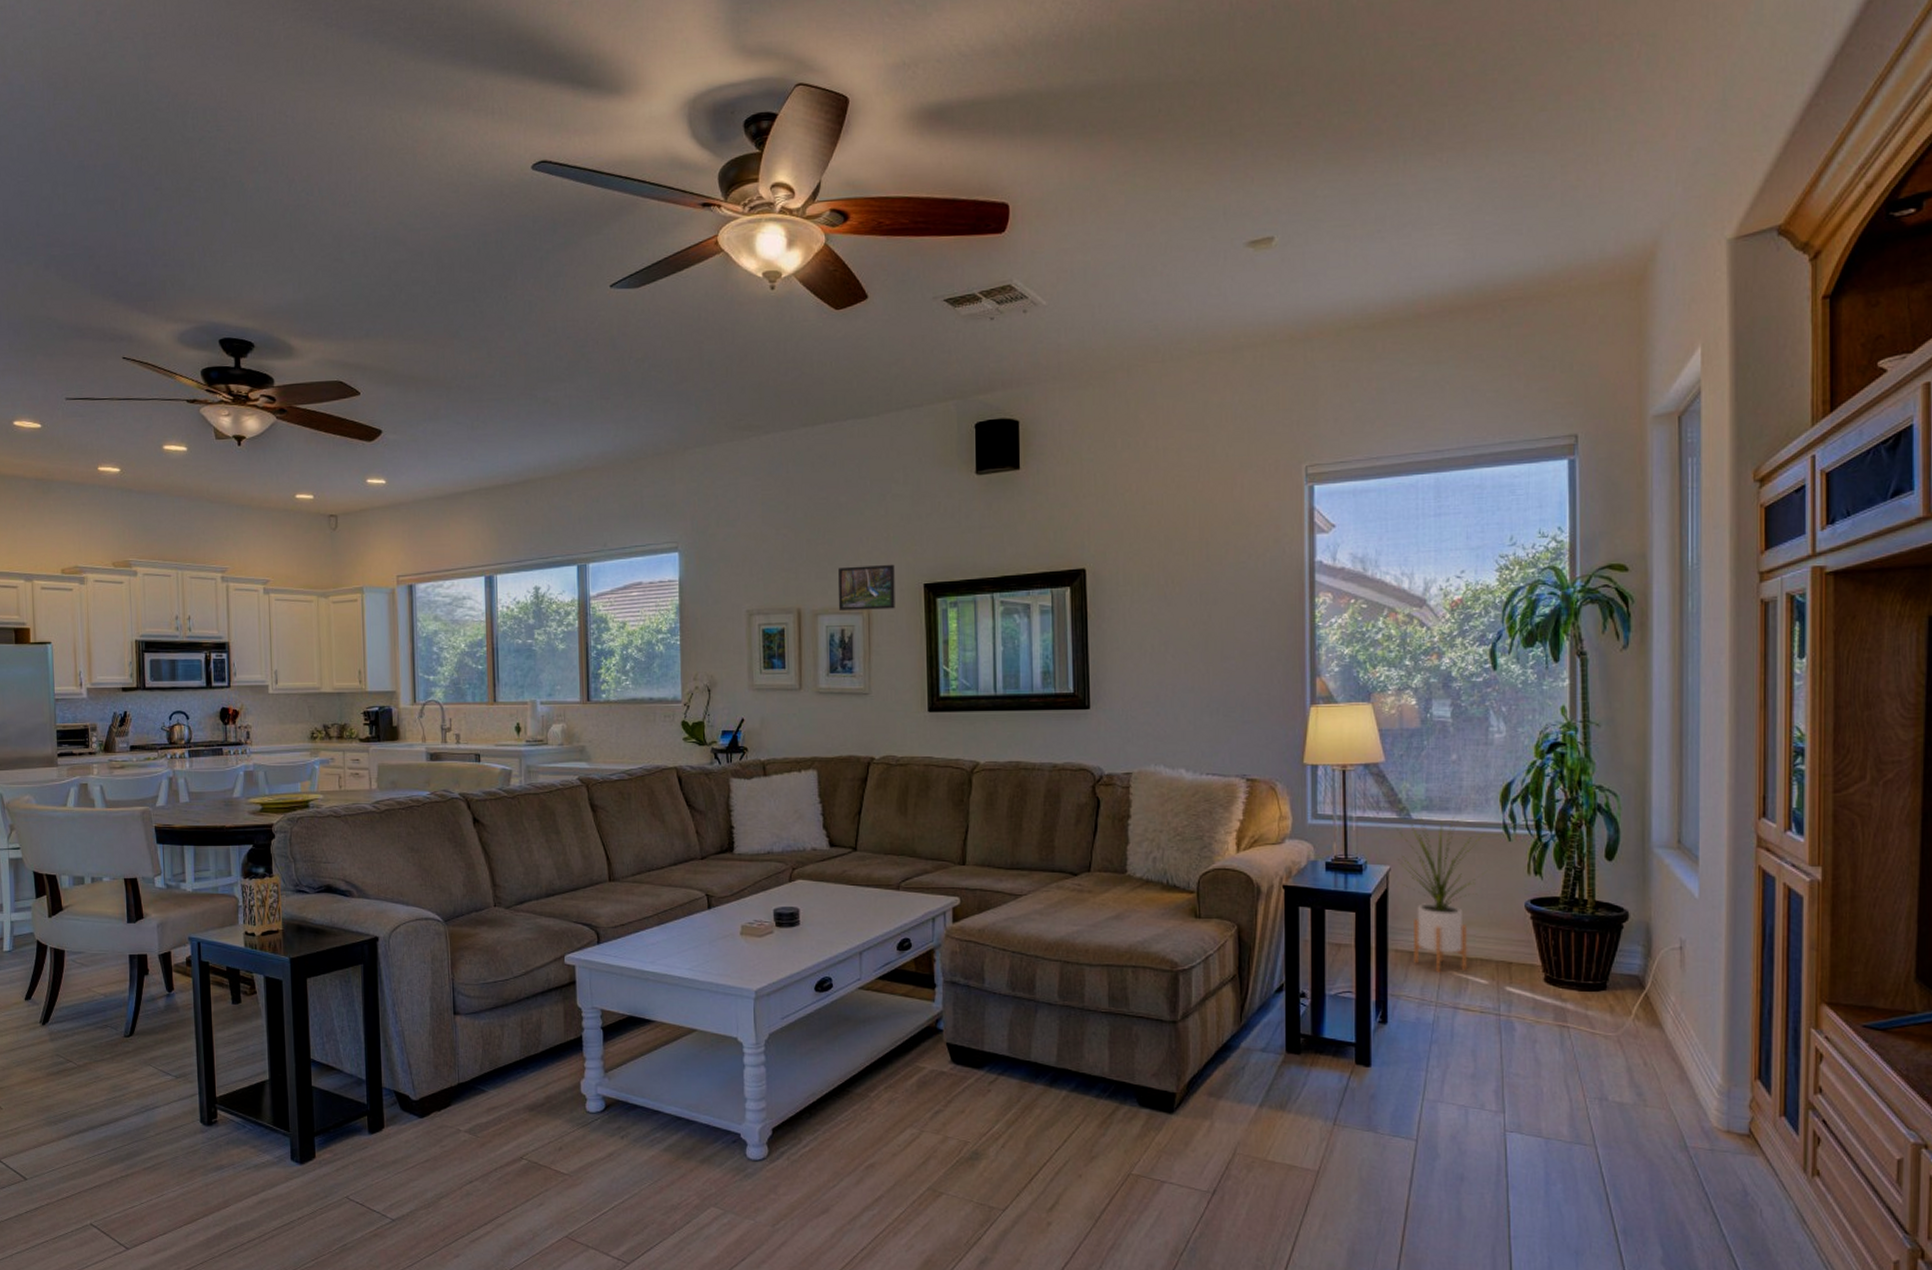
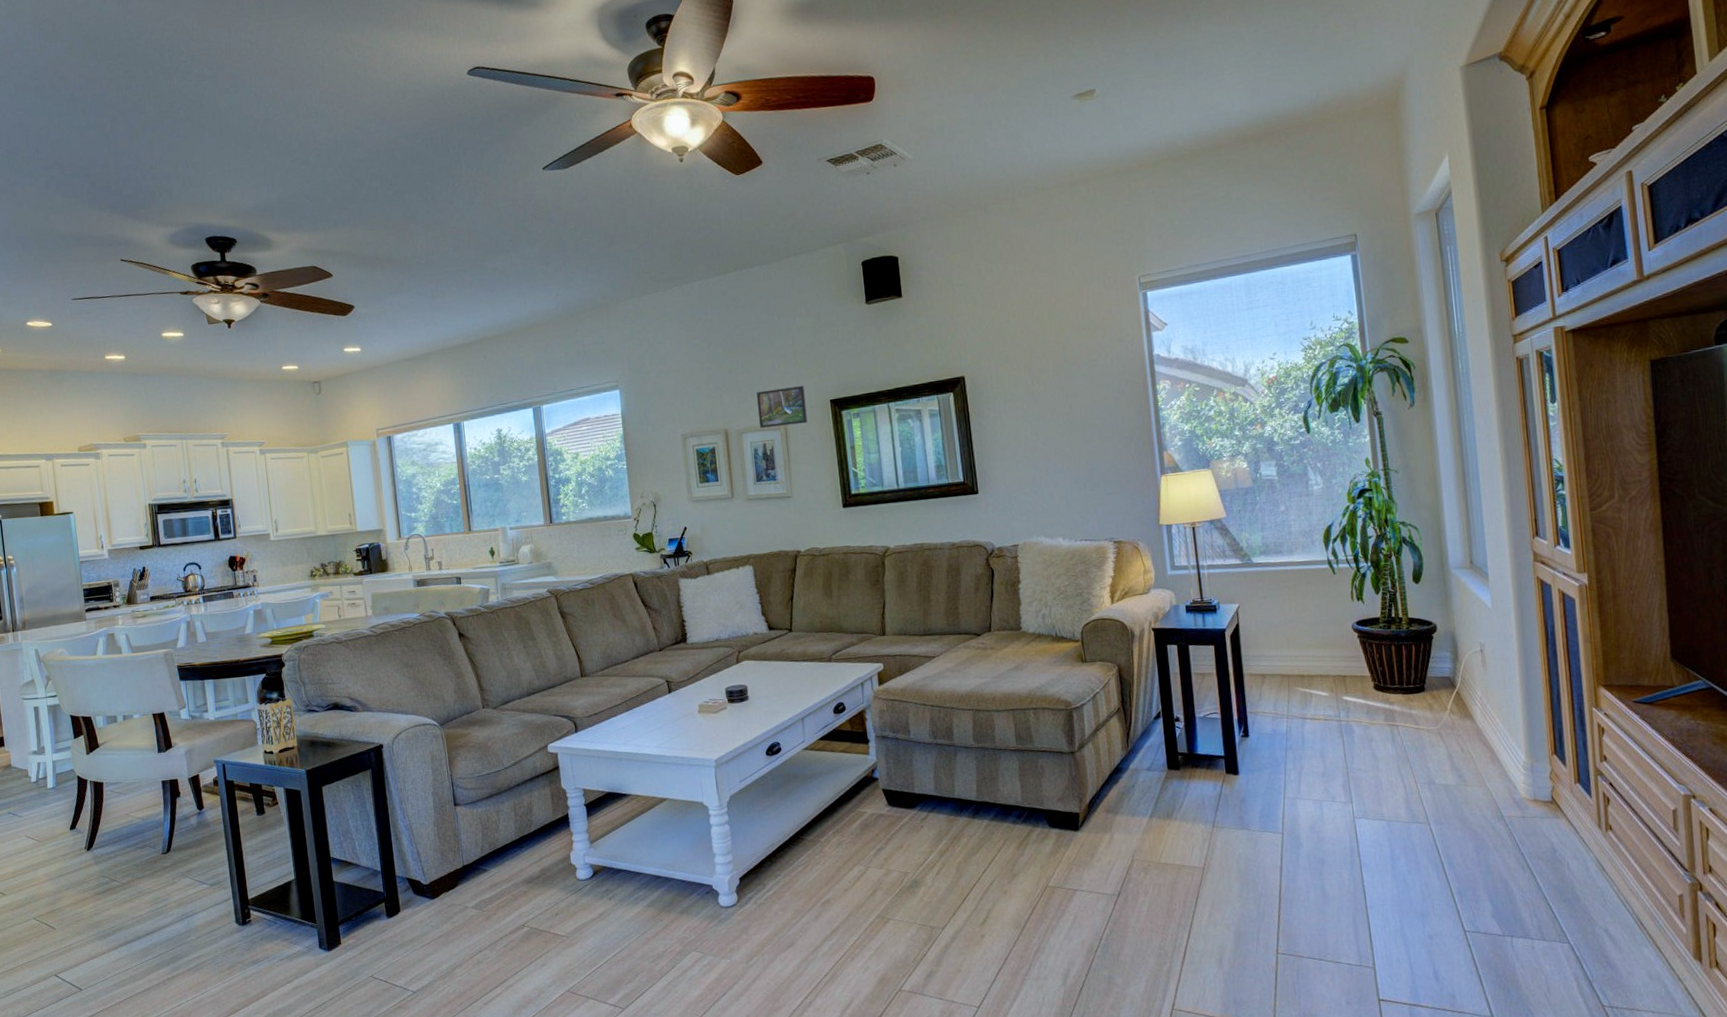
house plant: present [1397,816,1488,973] -> none [1241,557,1319,690]

